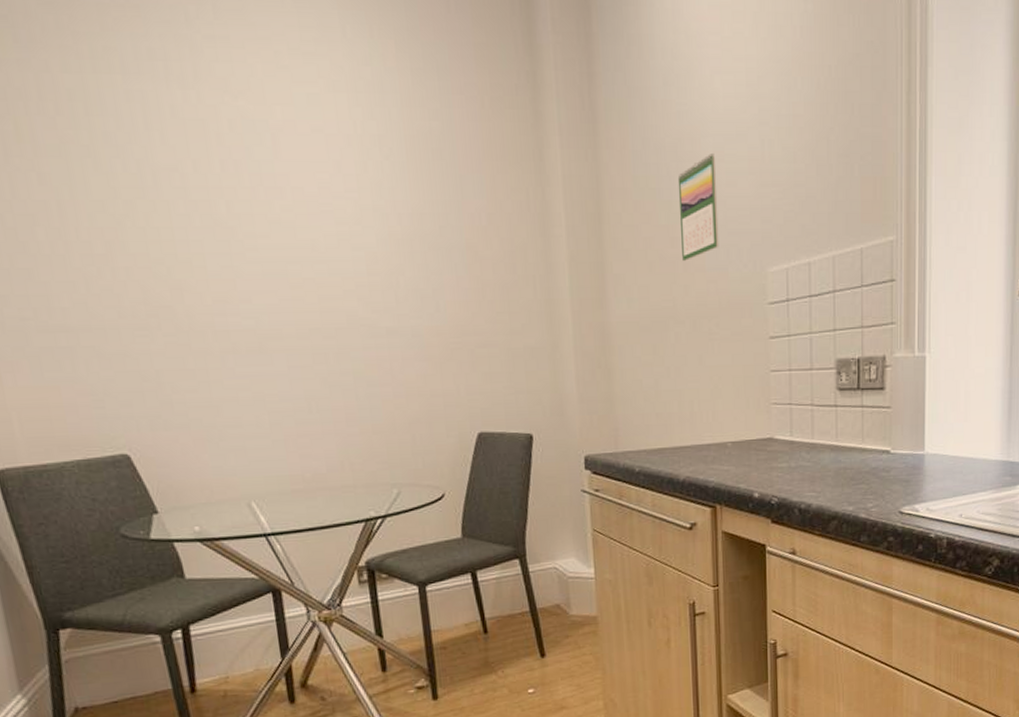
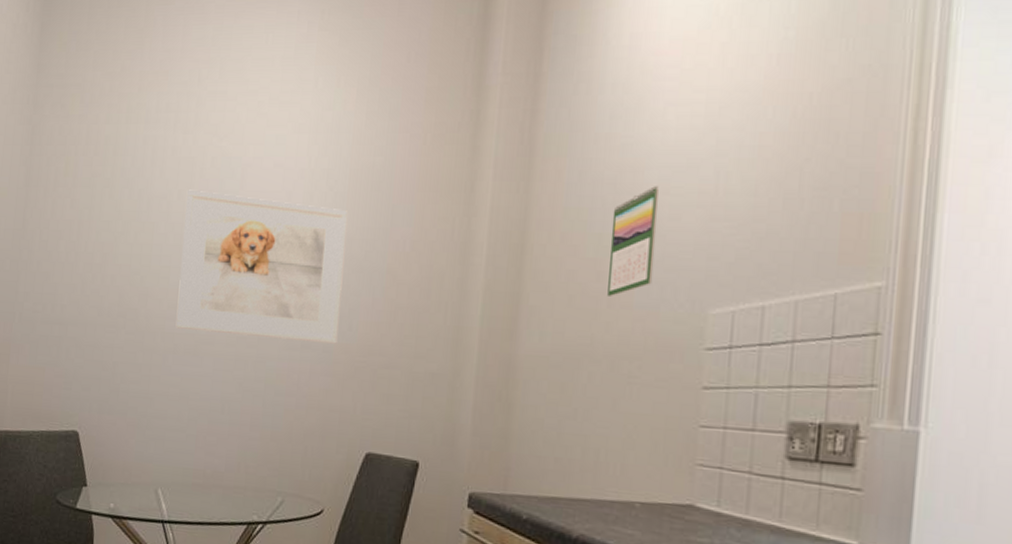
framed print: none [203,159,426,328] -> present [175,189,349,344]

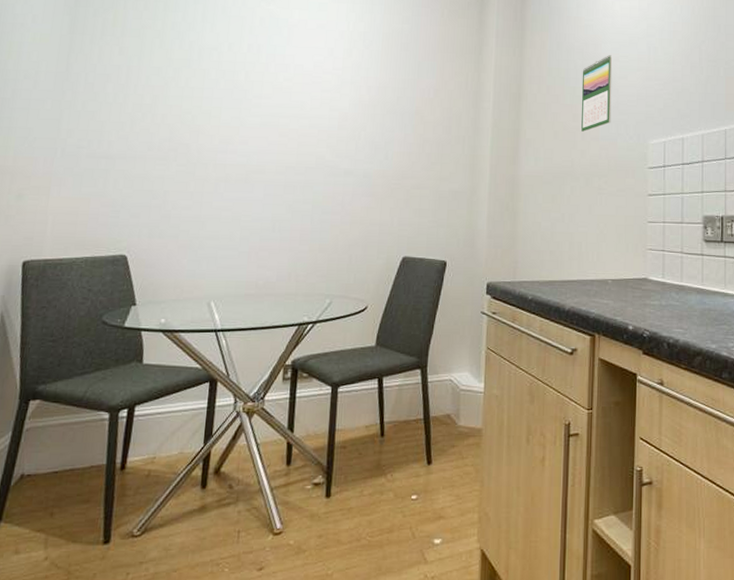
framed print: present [175,189,349,344] -> none [227,43,382,170]

